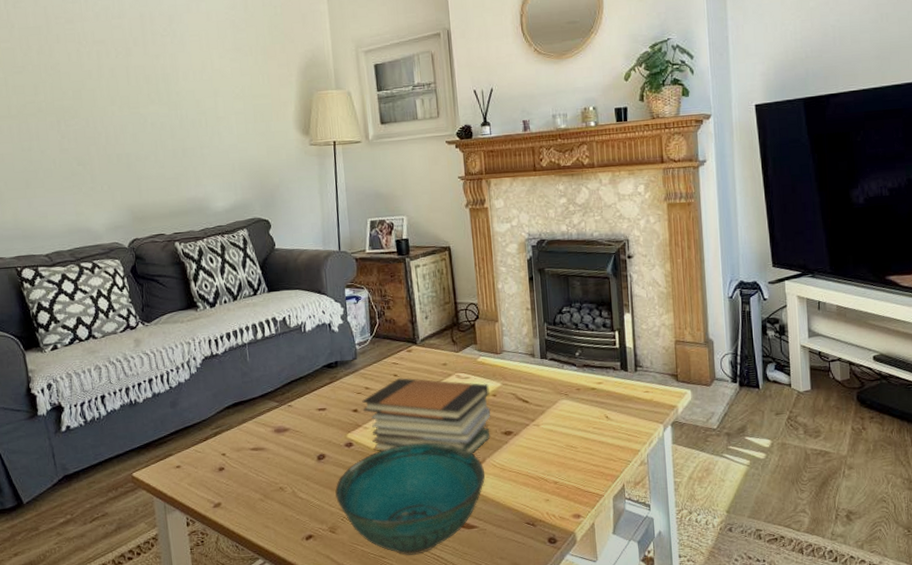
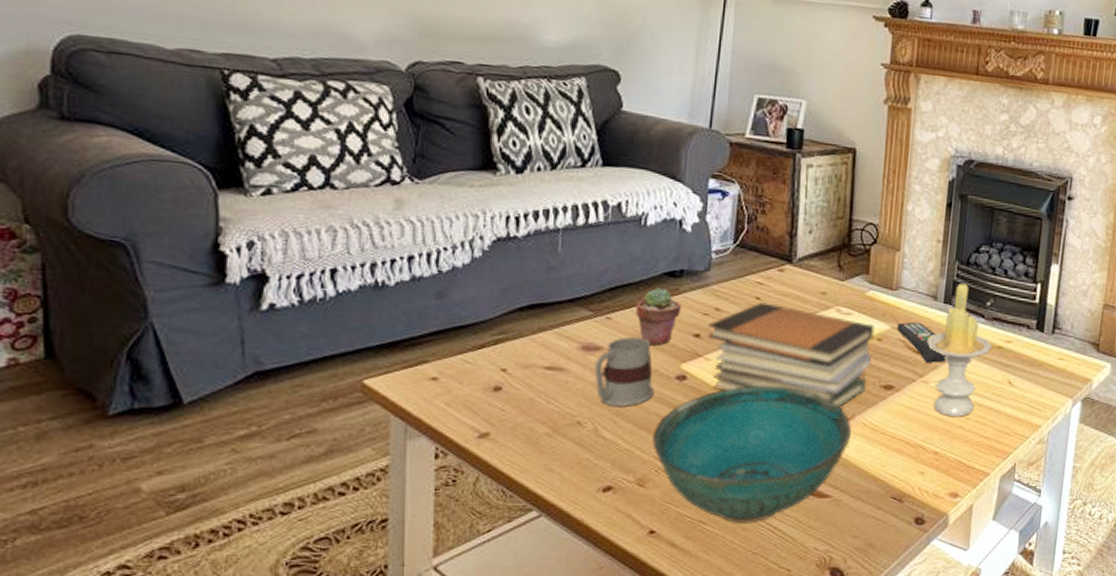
mug: none [285,417,331,473] -> present [594,336,654,407]
potted succulent: none [308,377,341,423] -> present [635,287,681,346]
remote control: none [506,377,551,409] -> present [896,322,947,363]
candle: none [532,340,586,451] -> present [927,283,992,417]

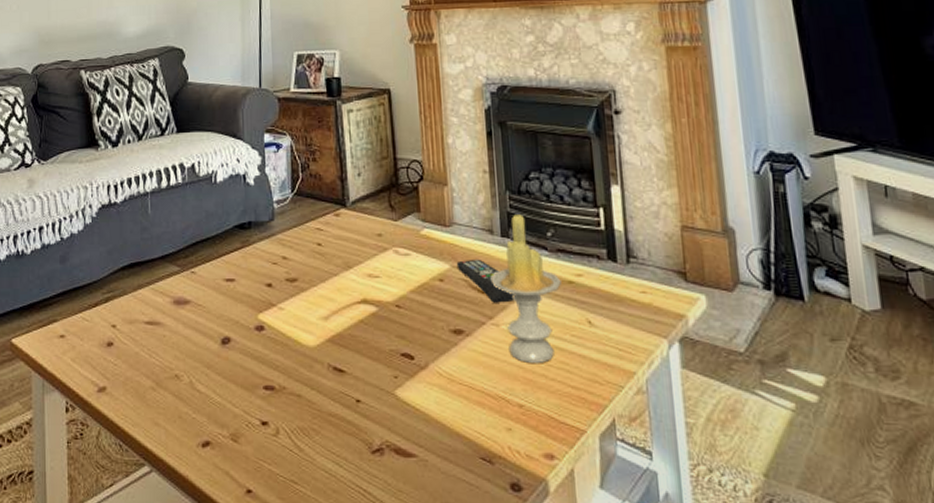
mug: present [594,336,654,407] -> none [186,289,238,359]
potted succulent: present [635,287,681,346] -> none [215,240,253,298]
bowl: present [652,385,852,525] -> none [240,333,428,486]
book stack: present [707,302,875,408] -> none [278,248,436,355]

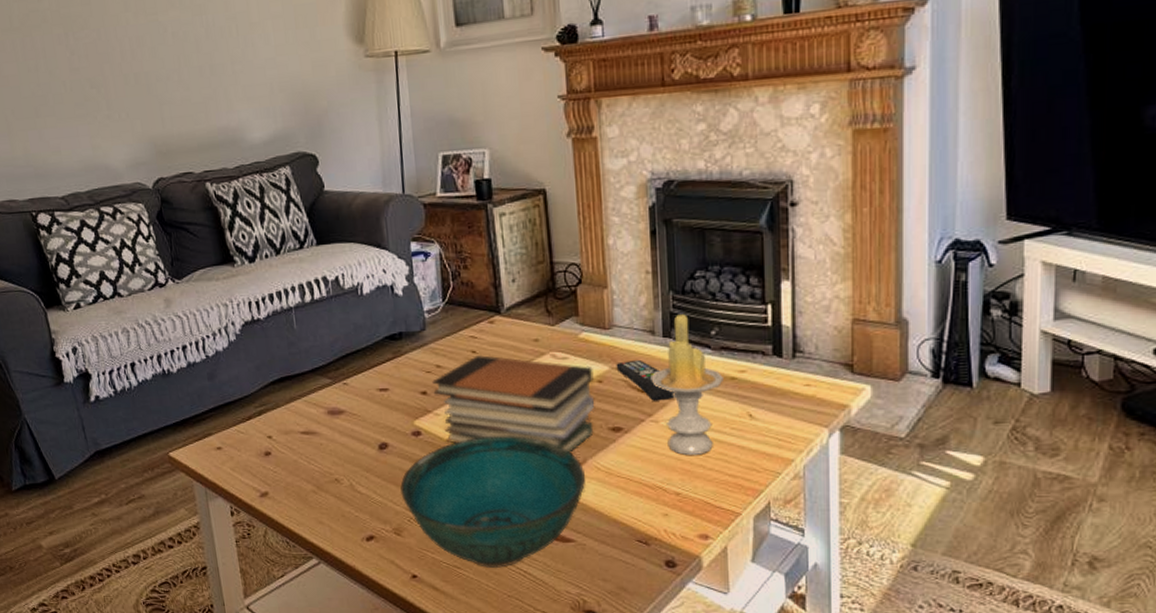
bowl: none [240,333,428,486] -> present [400,435,586,569]
book stack: none [278,248,436,355] -> present [432,355,594,453]

